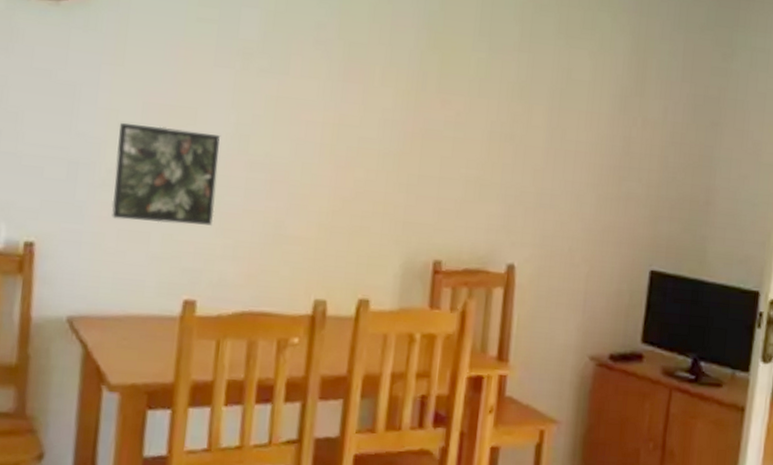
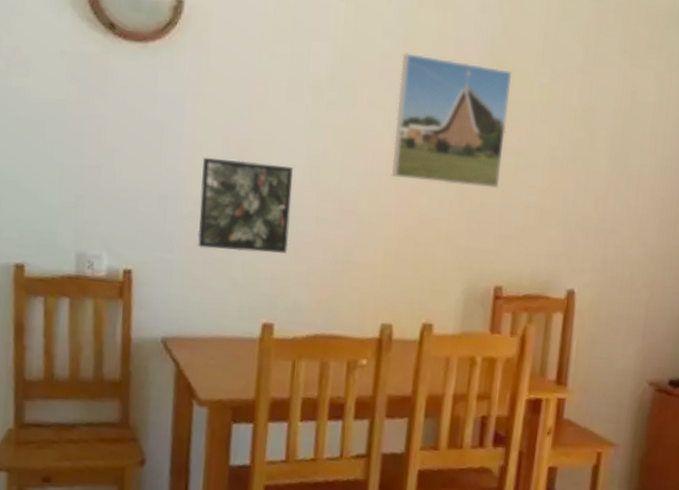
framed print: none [325,23,450,162] -> present [391,53,513,189]

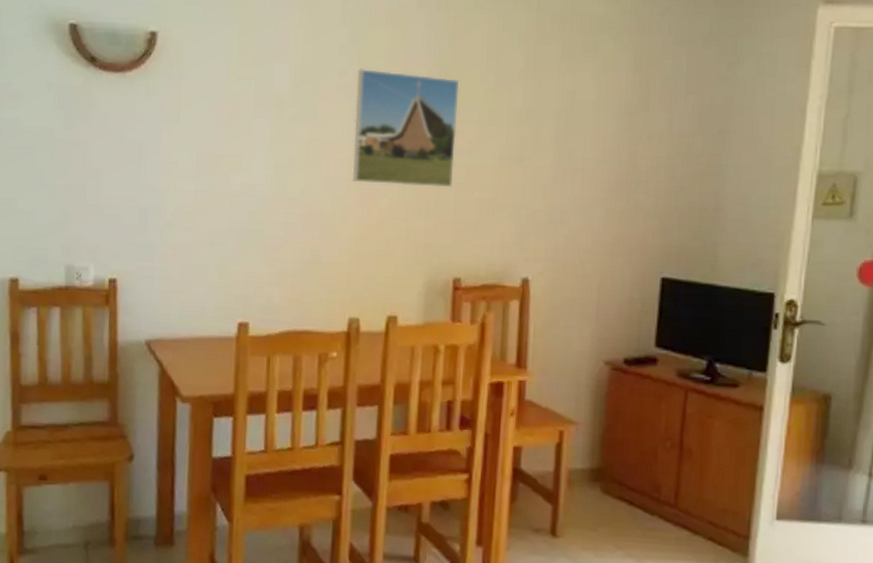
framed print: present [197,157,294,253] -> none [176,172,262,257]

